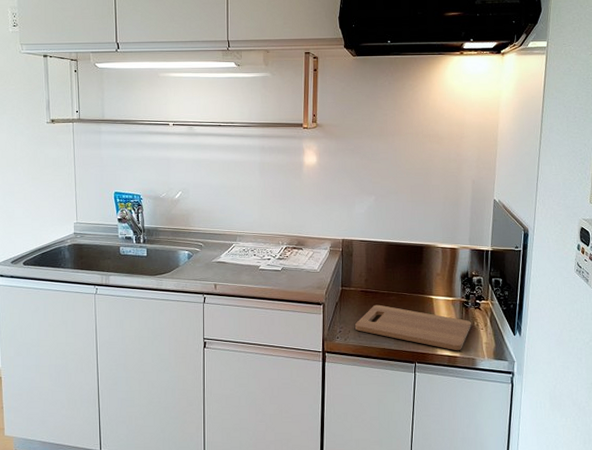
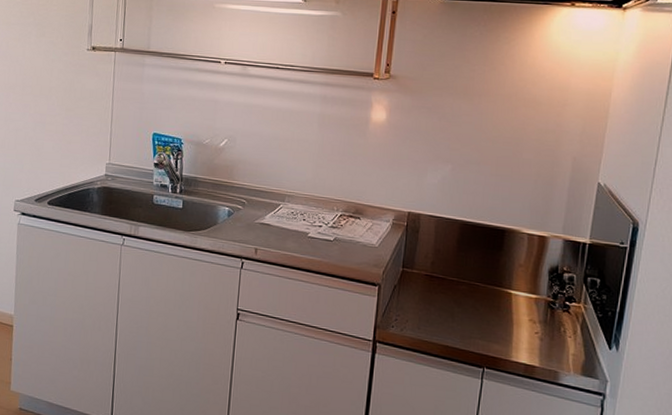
cutting board: present [355,304,471,350] -> none [415,293,557,359]

